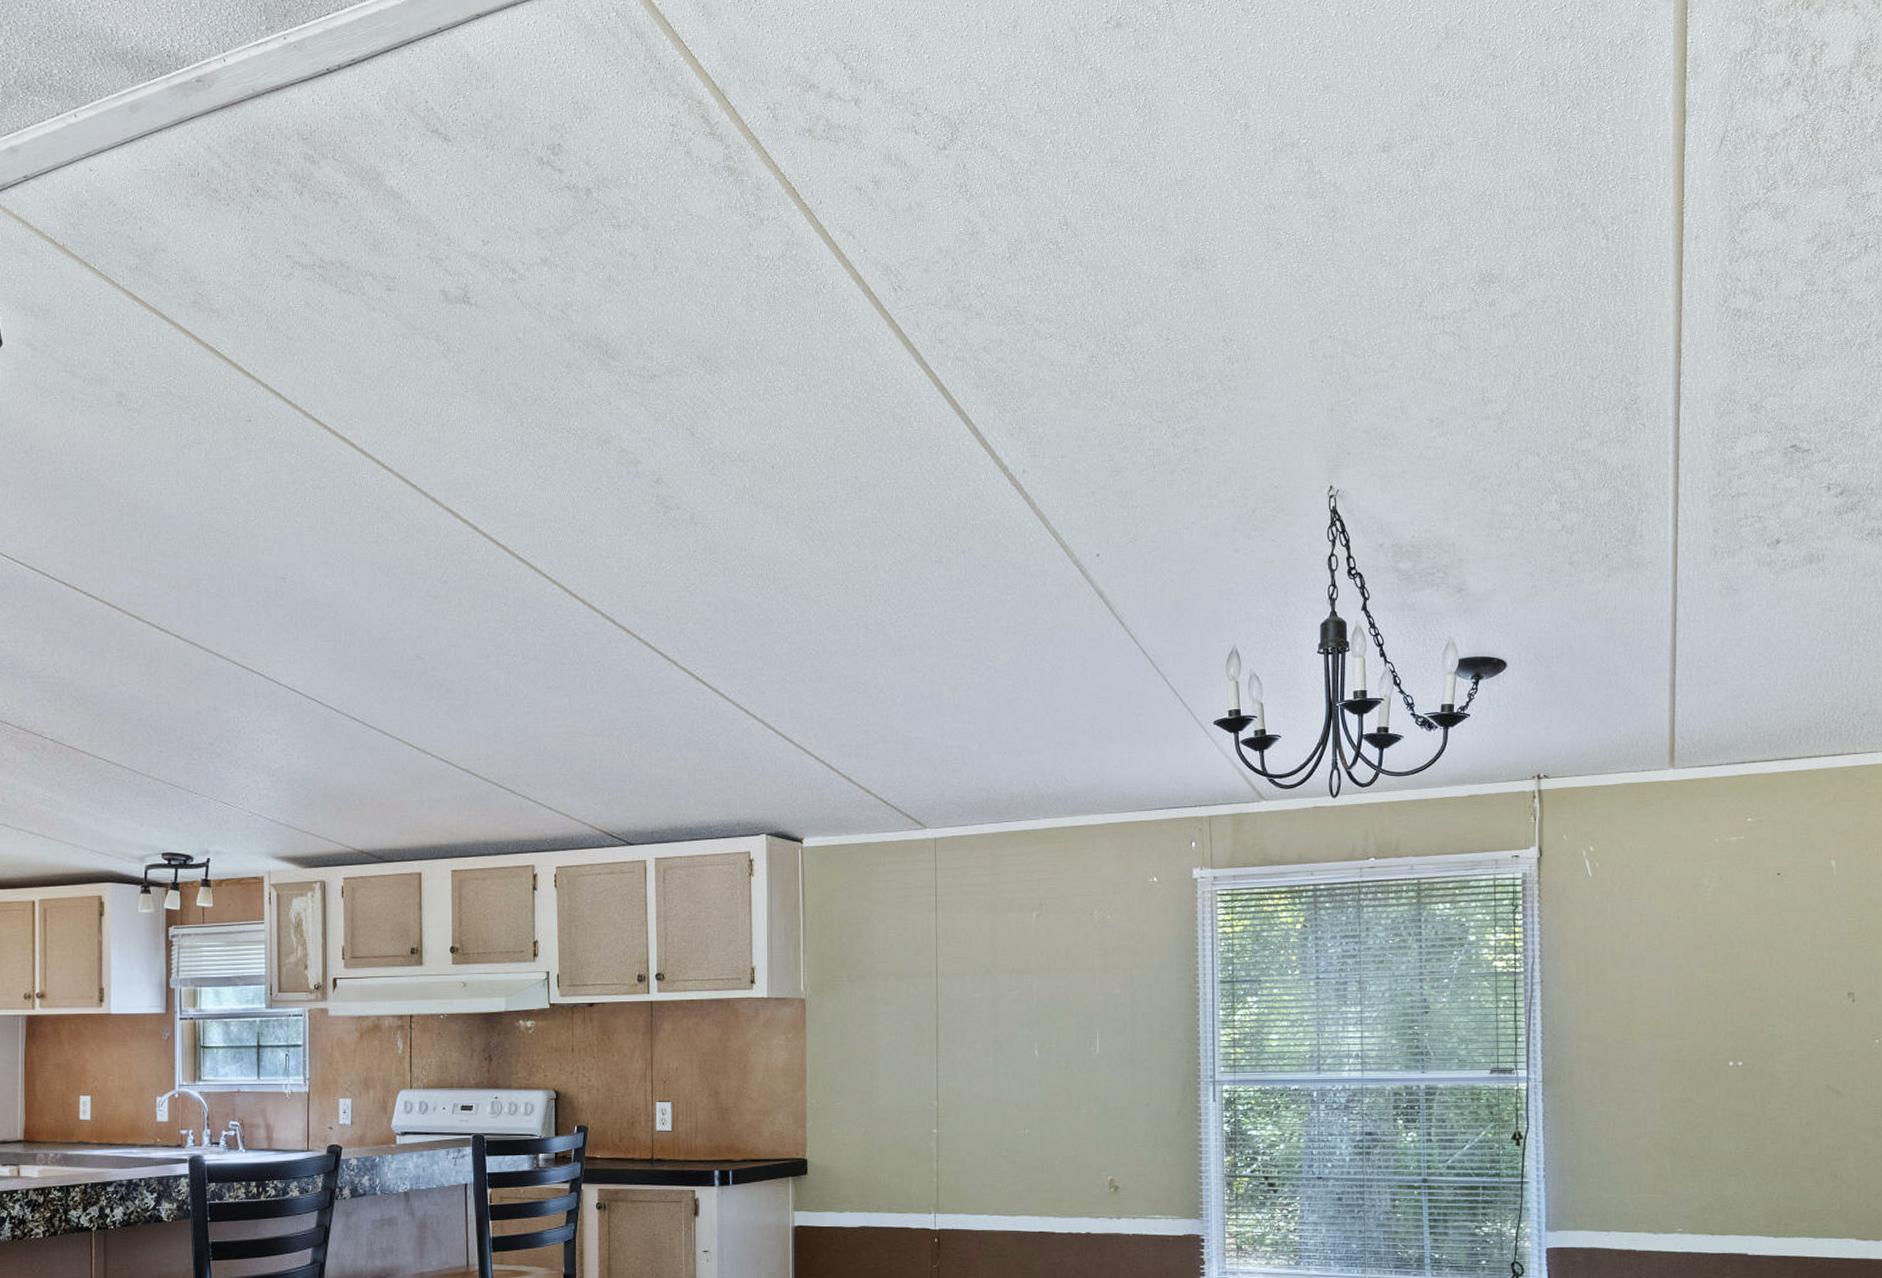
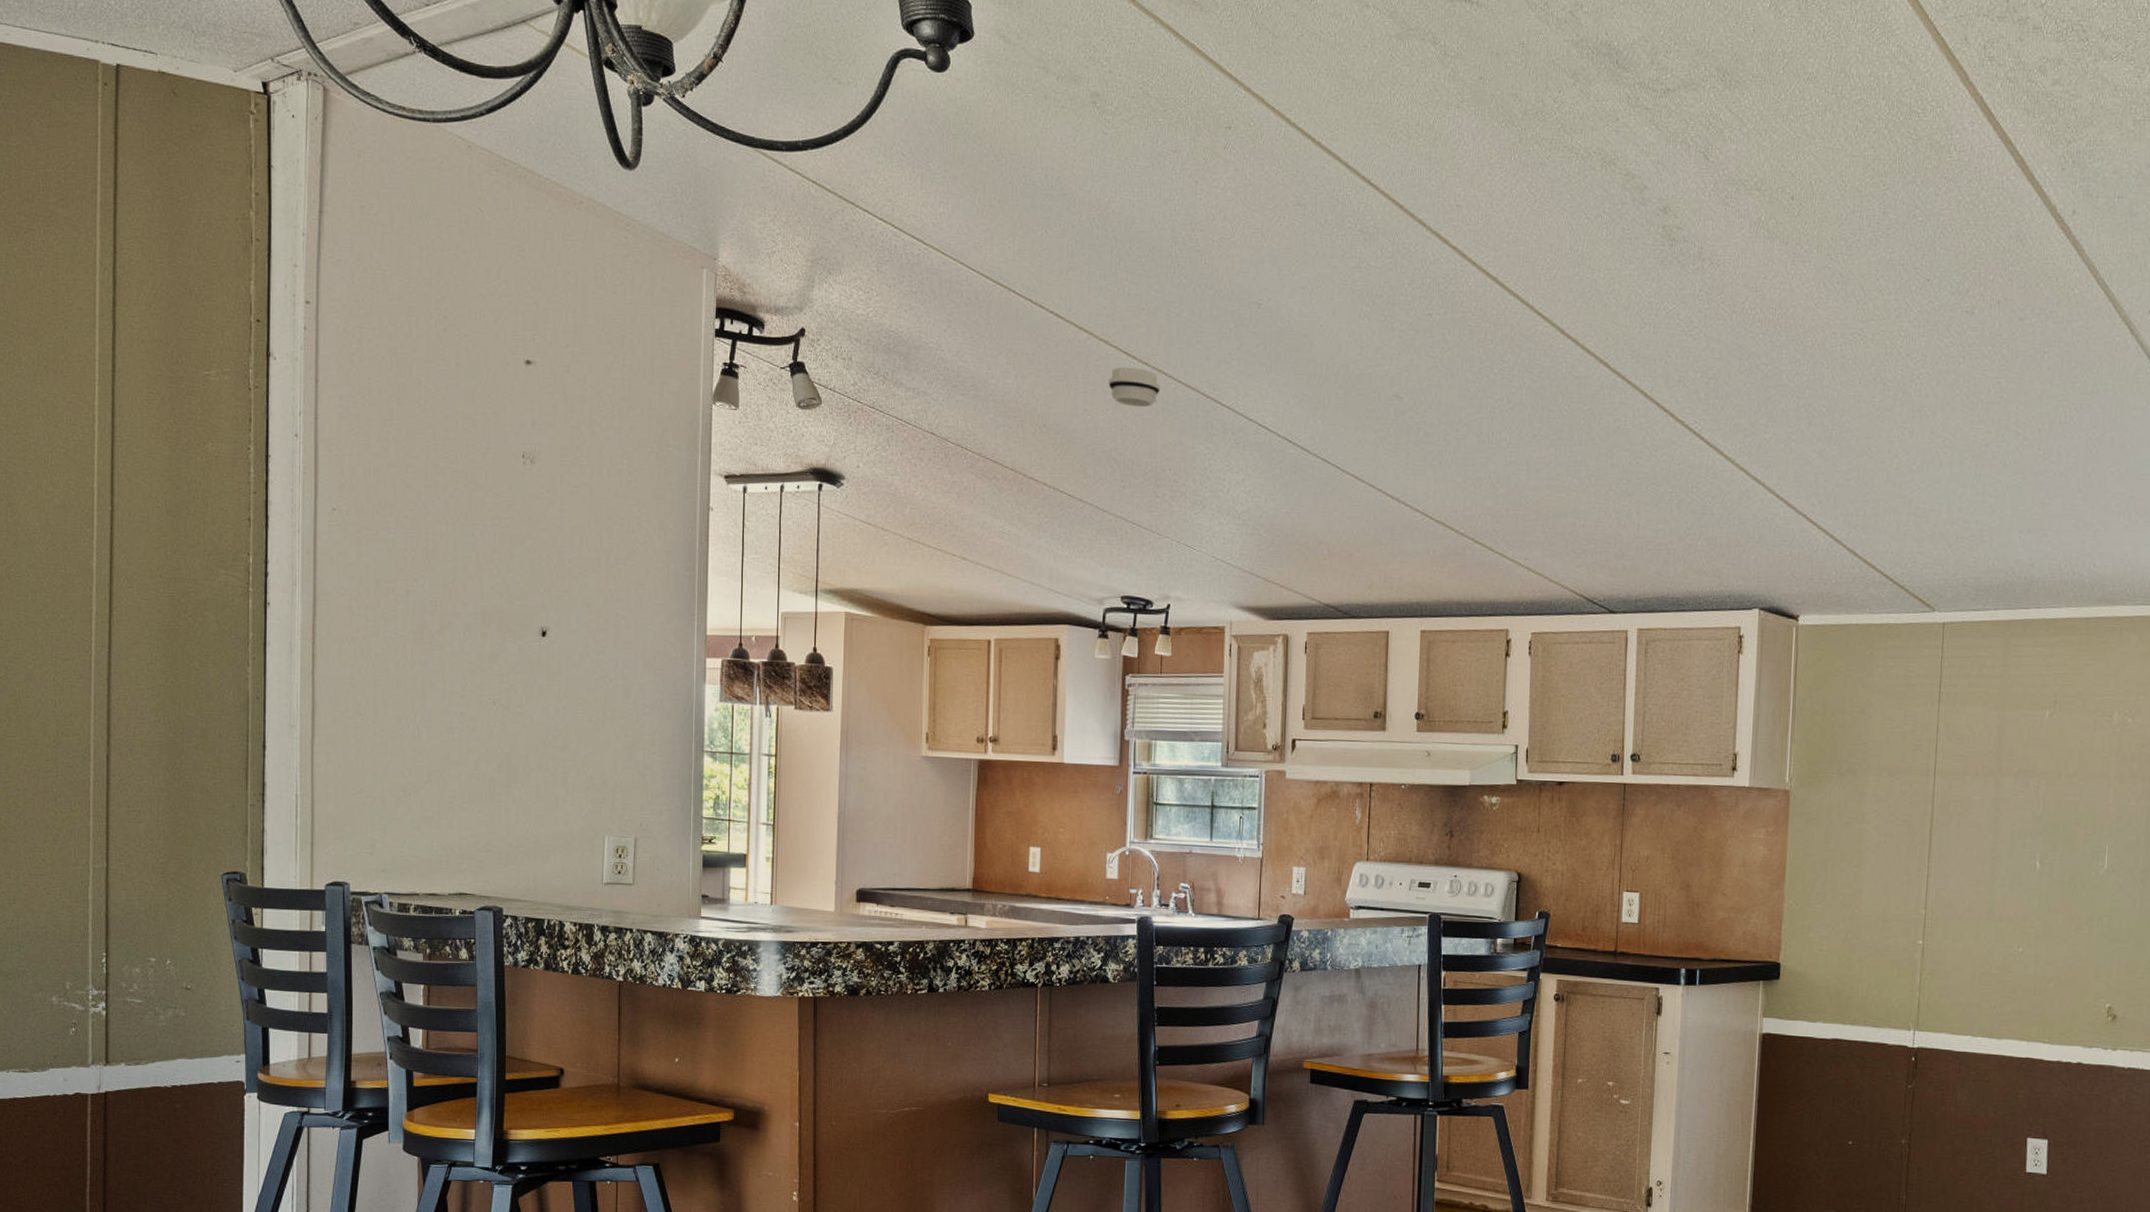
smoke detector: none [142,640,193,677] -> present [1108,367,1161,408]

